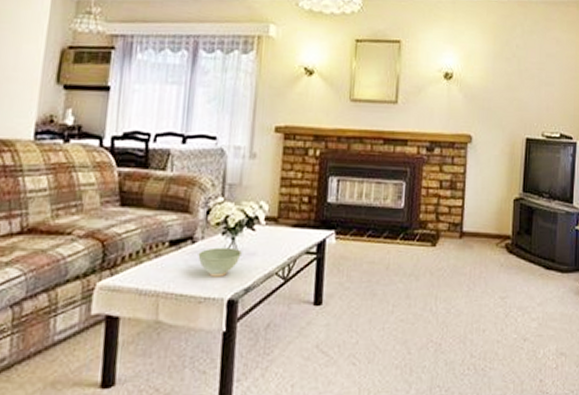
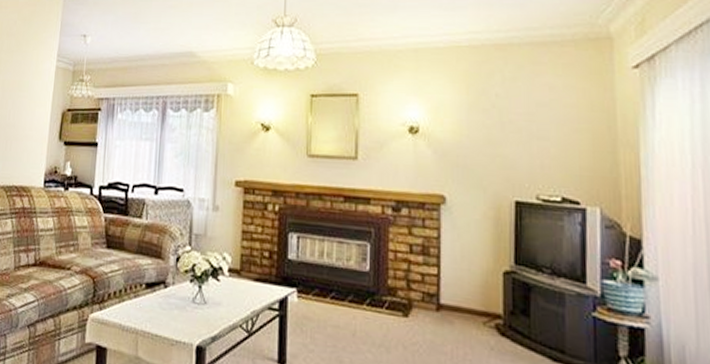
bowl: present [198,247,242,277] -> none [170,293,208,323]

